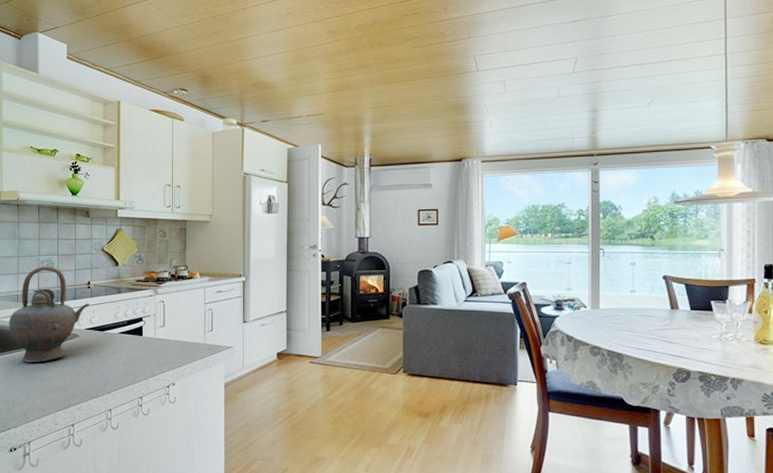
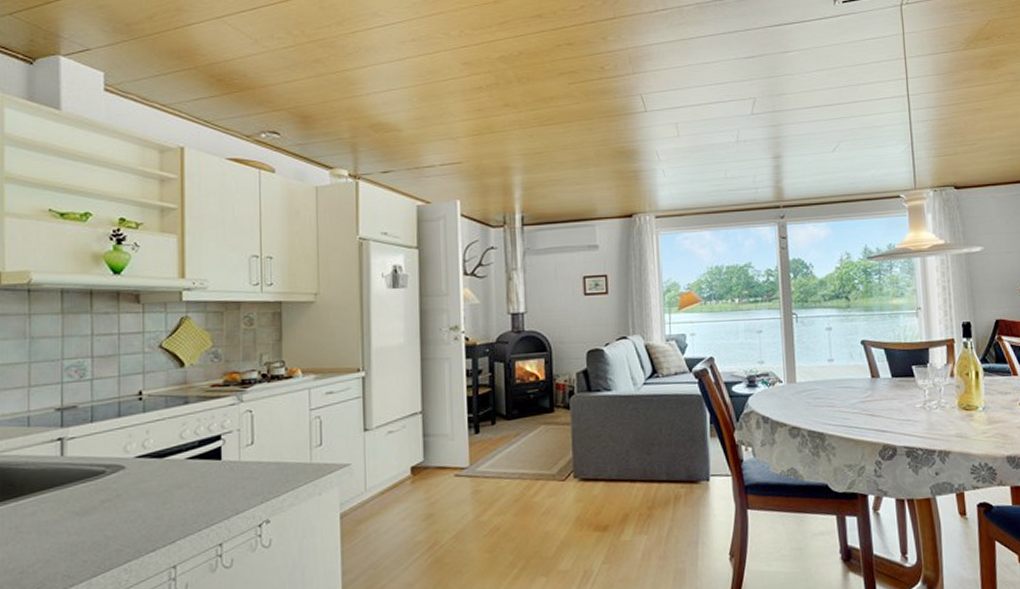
teapot: present [9,266,90,362] -> none [14,373,142,512]

